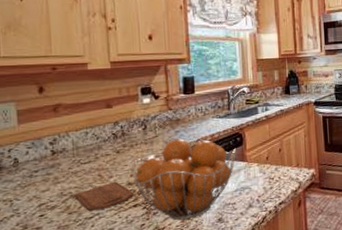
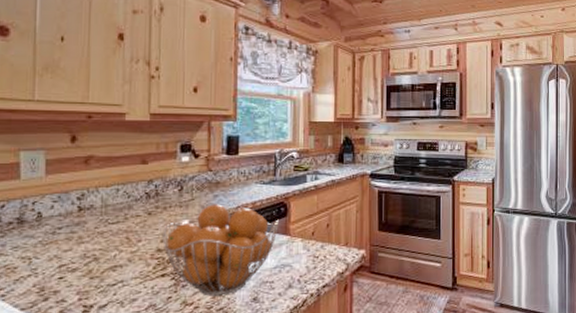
cutting board: present [74,181,135,211] -> none [98,246,164,277]

